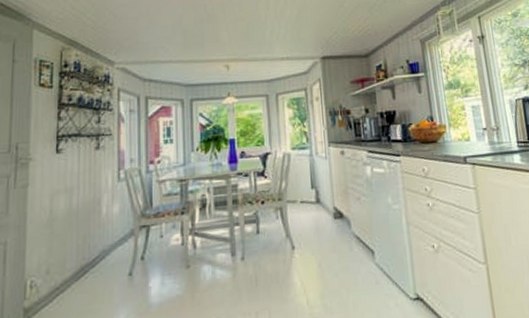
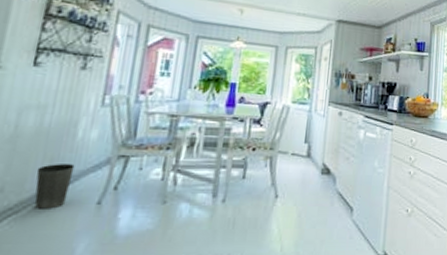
waste basket: none [73,240,104,286] -> present [34,164,75,209]

